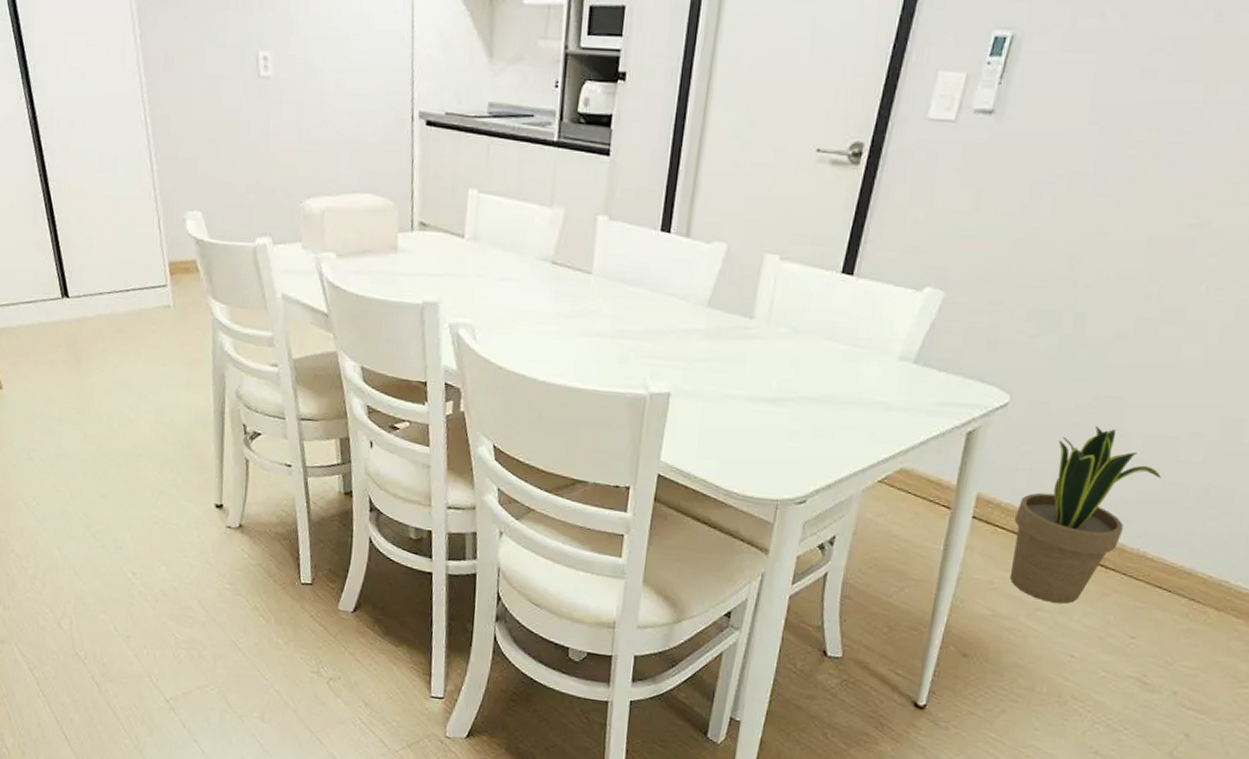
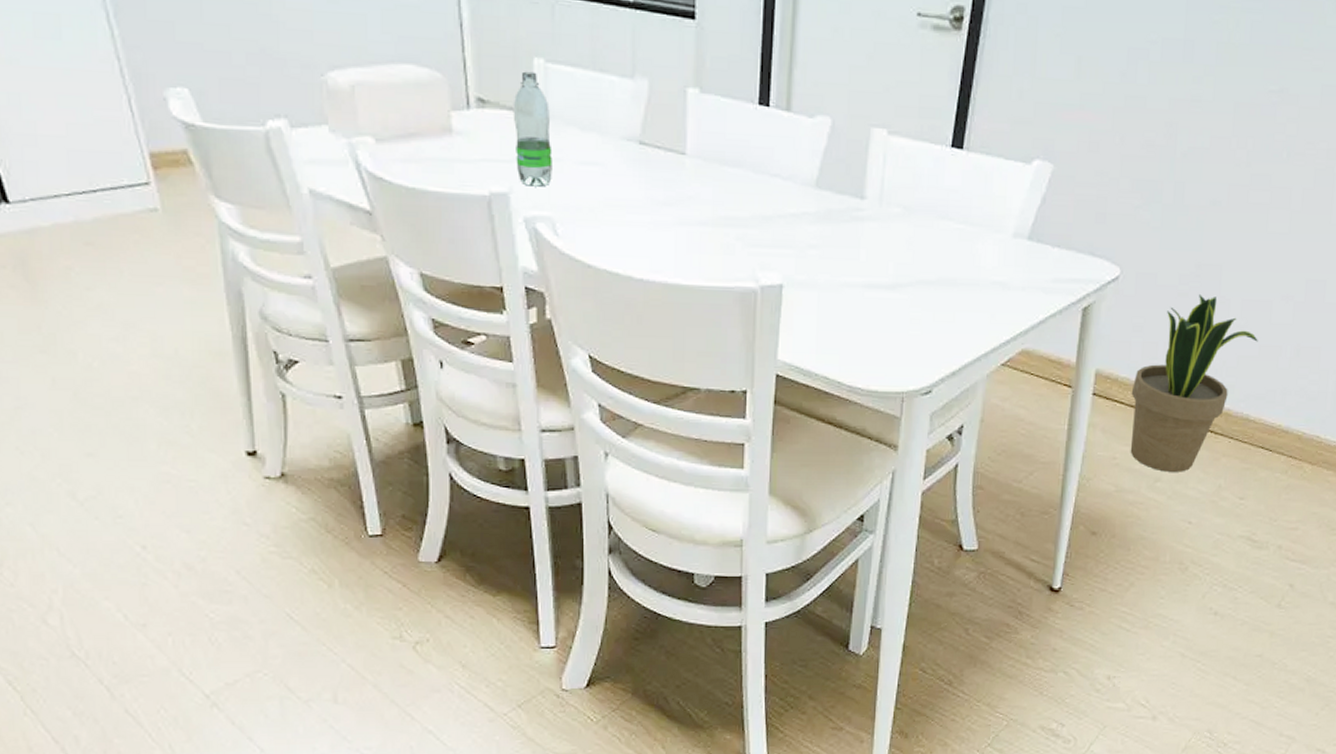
bottle: none [446,200,479,298] -> present [513,71,552,187]

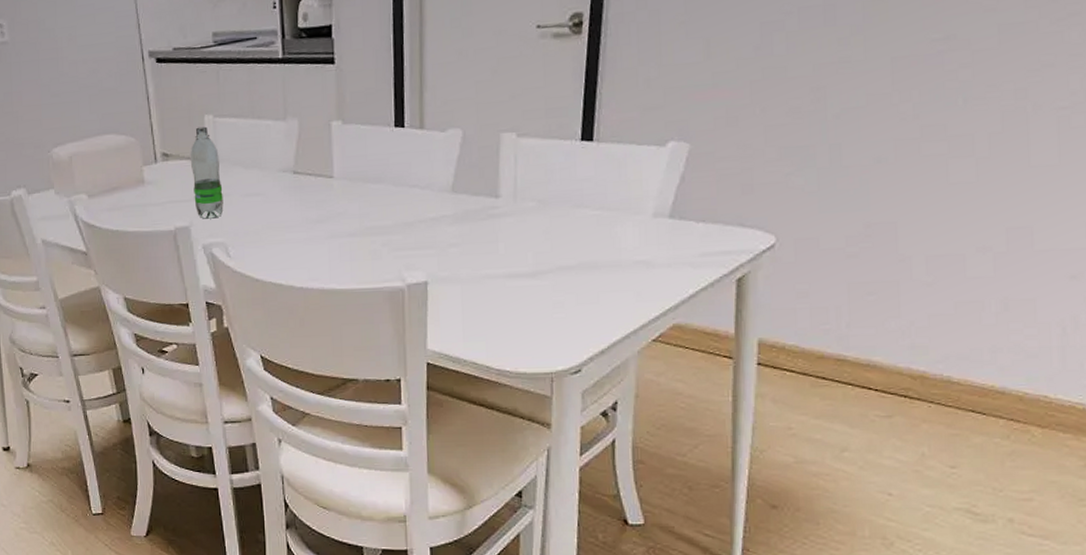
potted plant: present [1130,295,1258,472] -> none [802,255,952,441]

